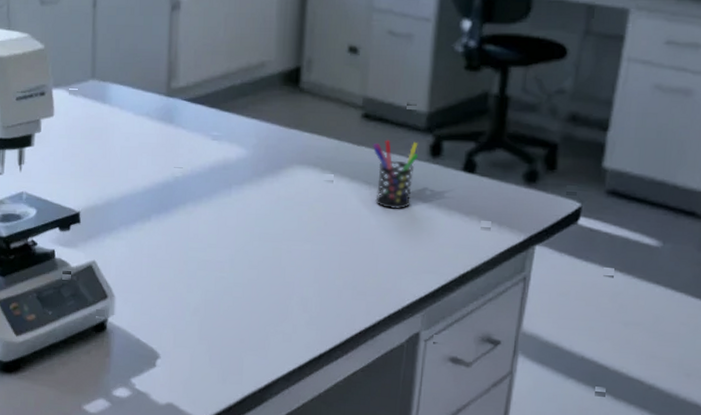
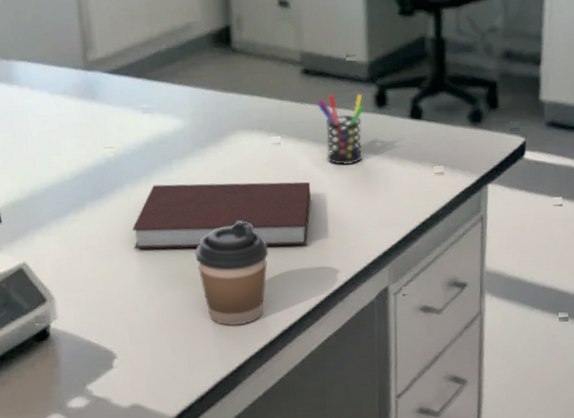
notebook: none [188,206,357,280] -> present [132,181,311,249]
coffee cup: none [241,248,309,347] -> present [194,220,269,326]

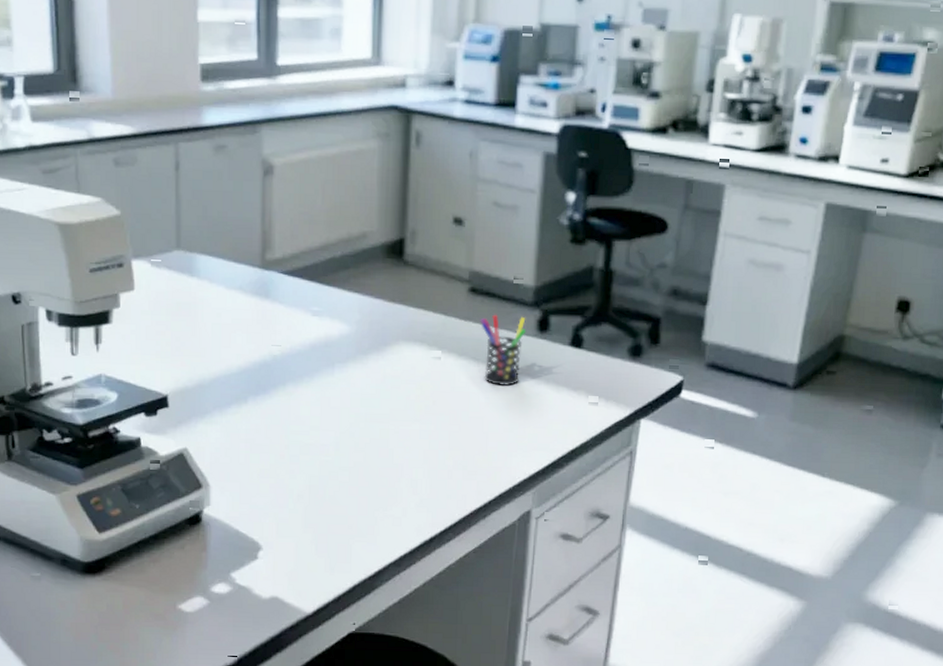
notebook: present [132,181,311,249] -> none [290,386,466,460]
coffee cup: present [194,220,269,326] -> none [347,429,418,532]

